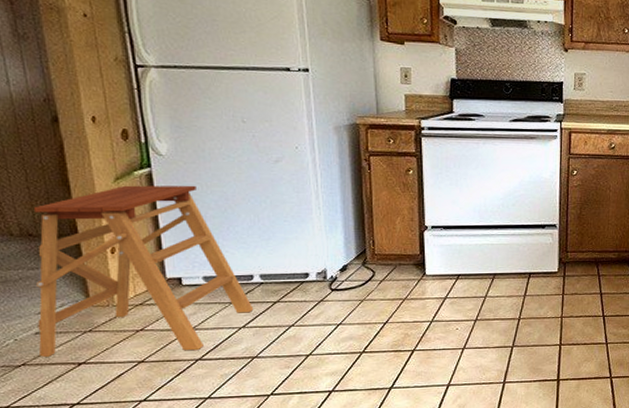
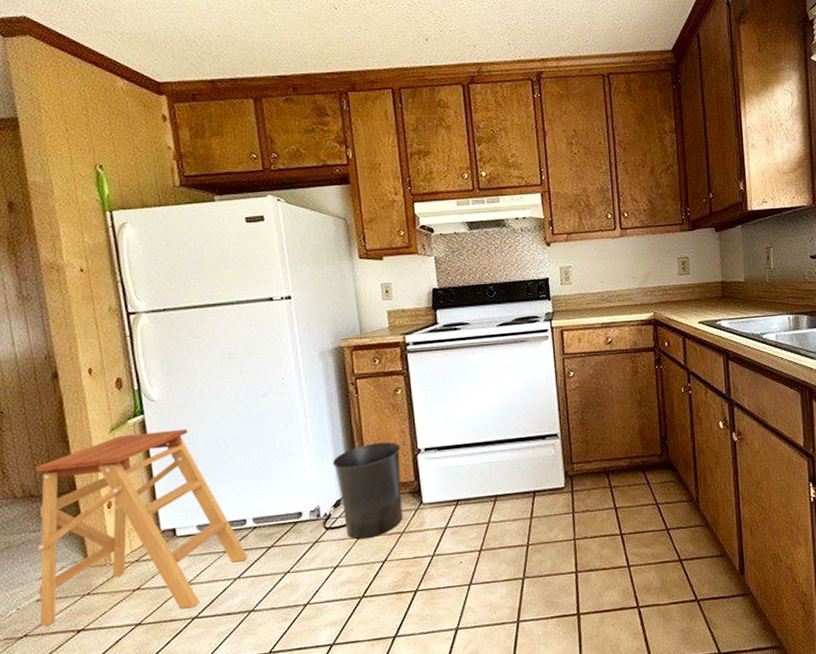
waste bin: none [342,216,409,301] -> present [333,441,403,539]

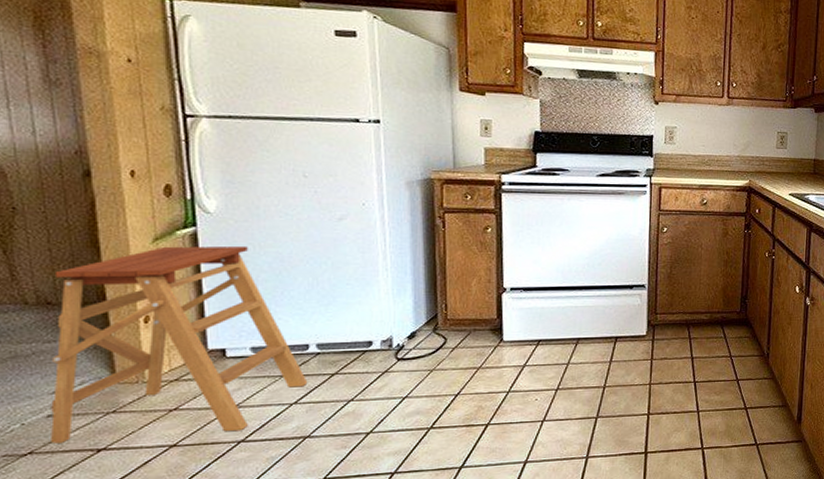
waste bin: present [333,441,403,539] -> none [411,278,486,371]

